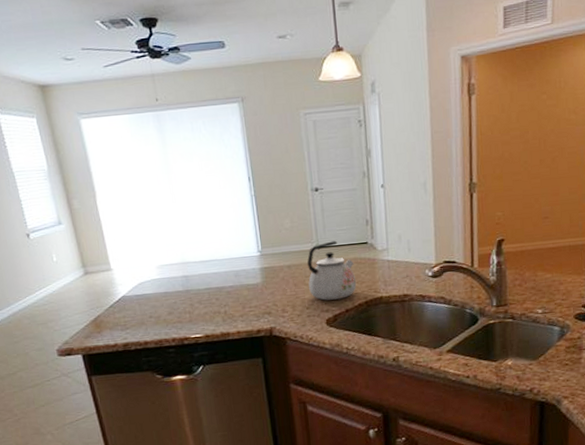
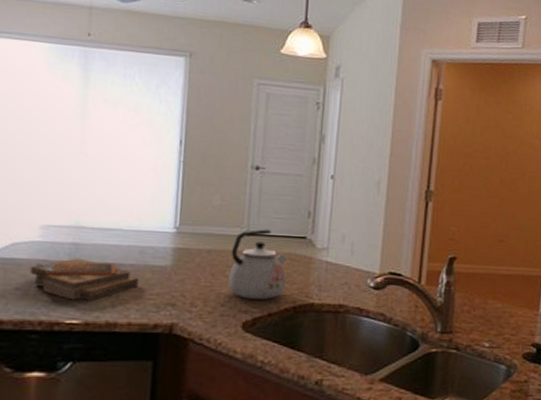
clipboard: none [157,286,240,320] -> present [30,258,139,301]

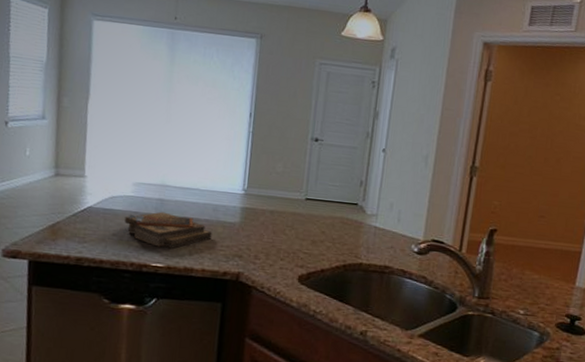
kettle: present [228,229,287,300] -> none [287,194,340,257]

